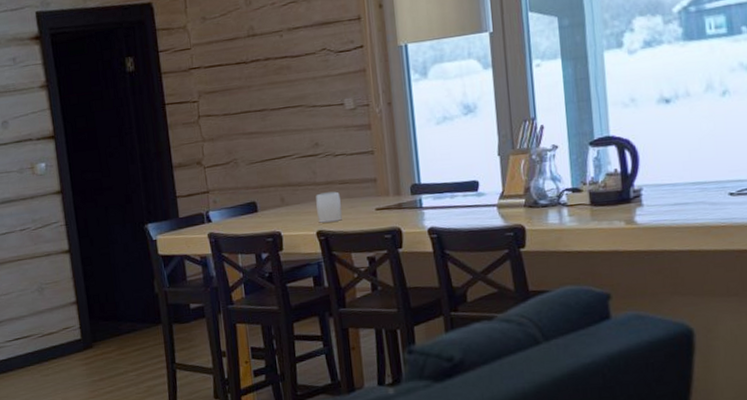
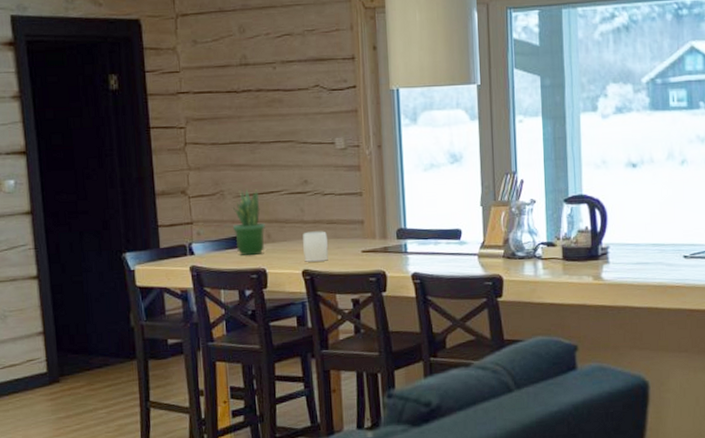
planter: none [247,155,279,220] -> present [233,189,265,256]

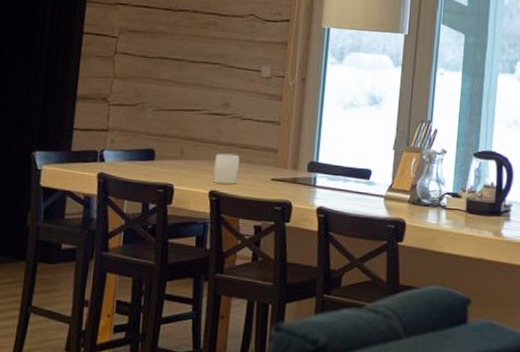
planter: present [233,189,265,256] -> none [147,104,180,170]

